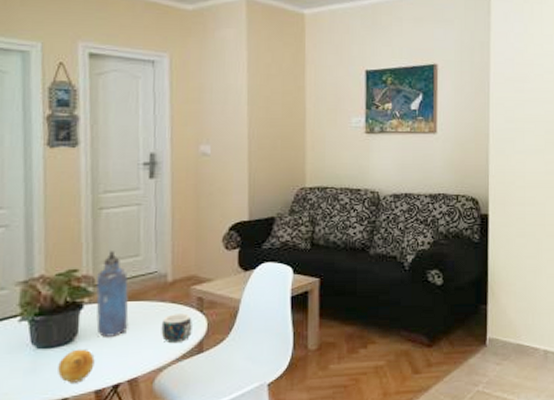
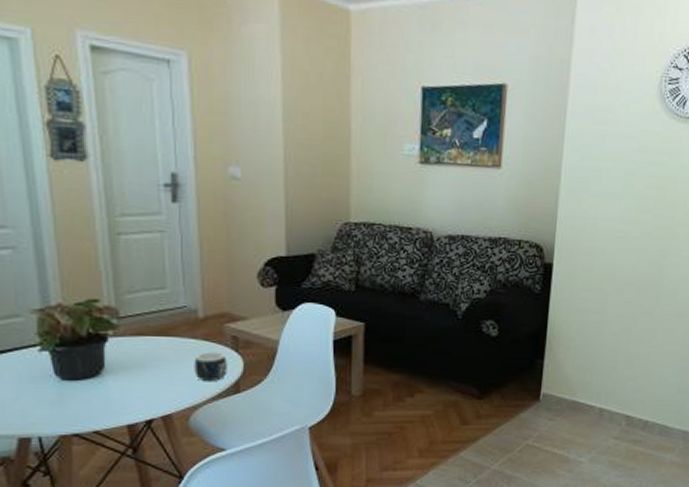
fruit: present [58,349,95,383] -> none [86,382,125,416]
water bottle: present [95,251,129,337] -> none [119,281,158,372]

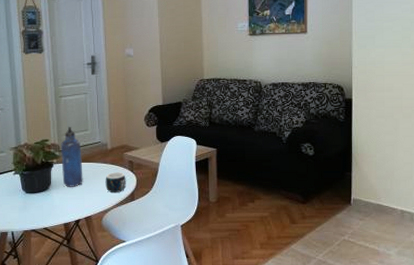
water bottle: none [119,281,158,372] -> present [60,127,83,187]

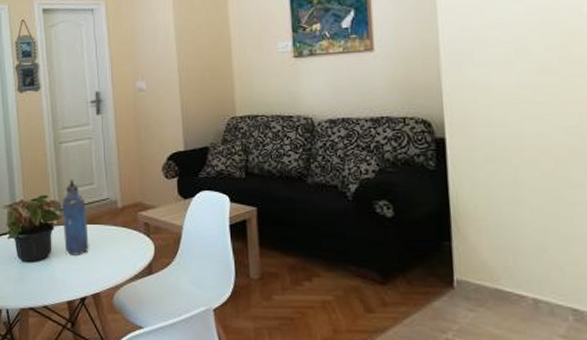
mug: present [105,172,126,193] -> none [115,237,142,265]

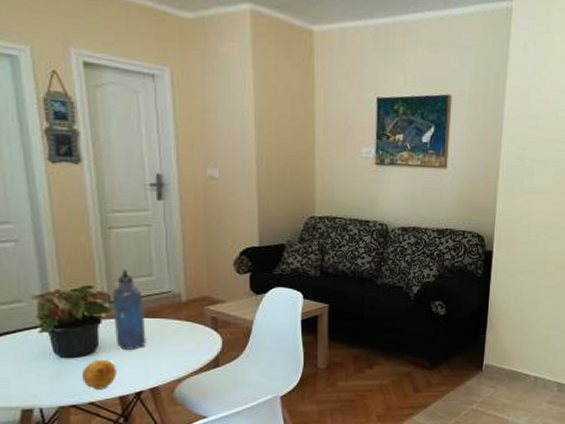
fruit: none [39,264,65,293] -> present [82,359,117,389]

